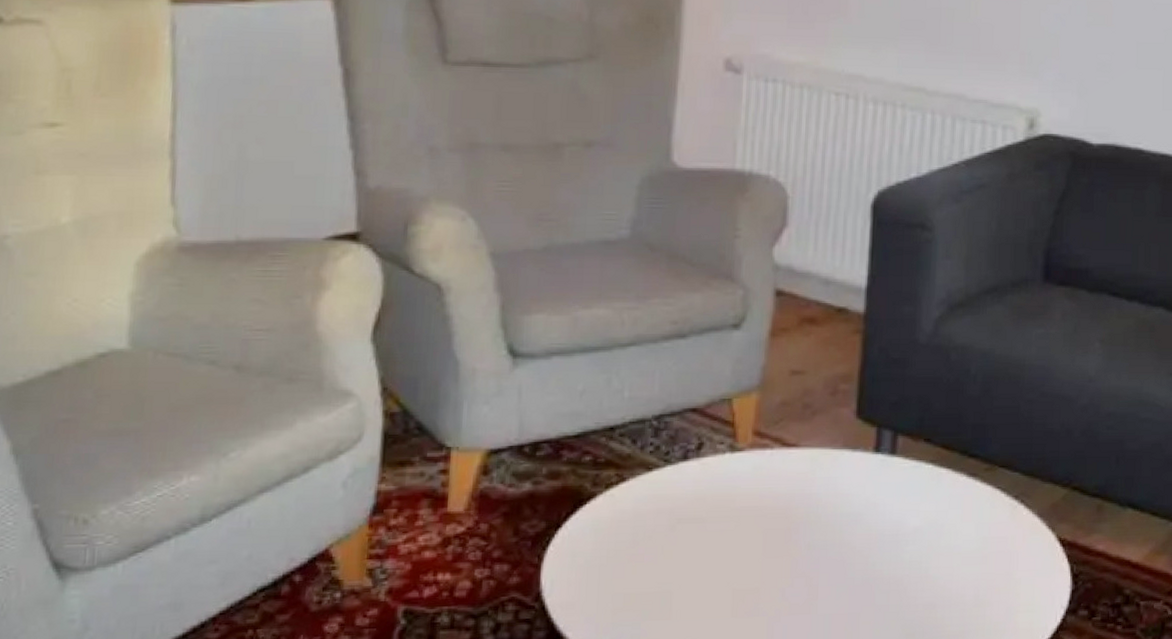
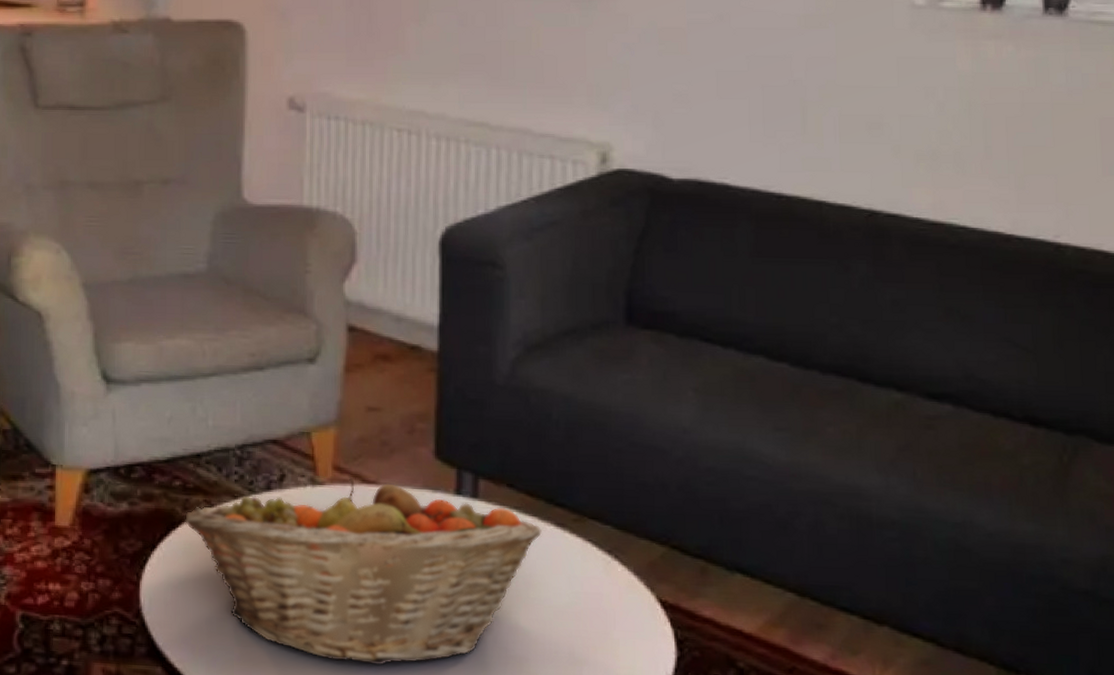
fruit basket: none [594,441,955,626] -> present [185,477,542,666]

